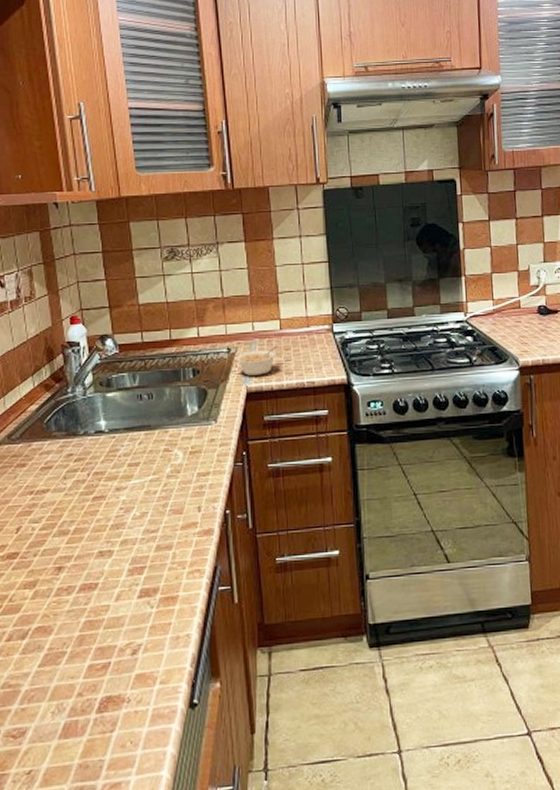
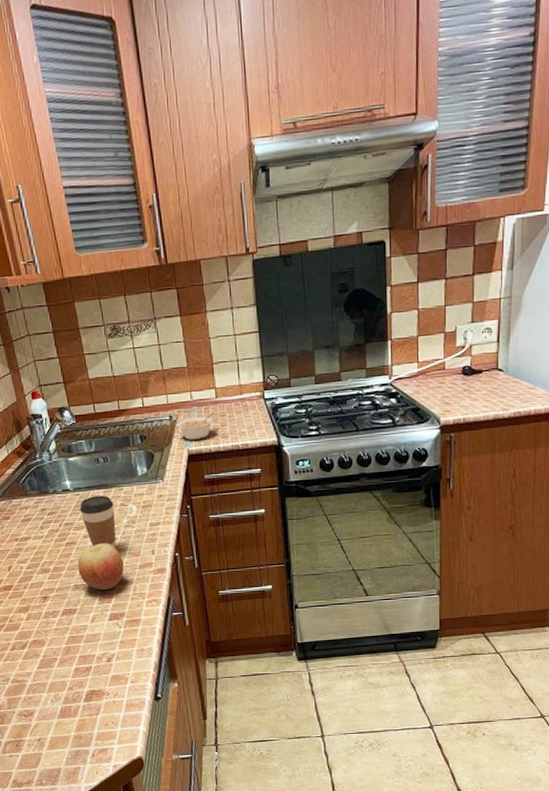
apple: none [105,497,162,558] -> present [77,543,124,590]
coffee cup: none [114,438,156,503] -> present [79,495,116,547]

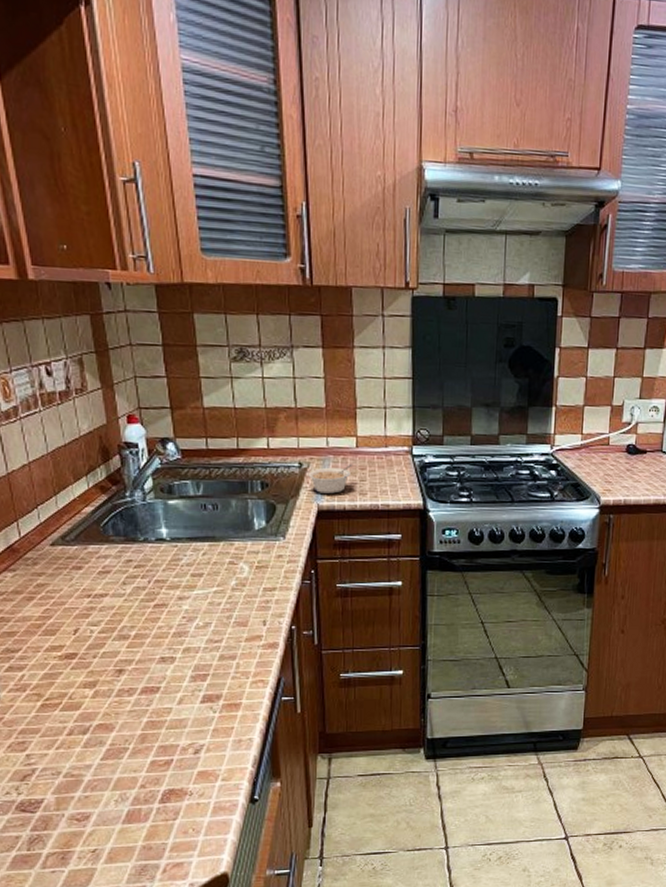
apple: present [77,543,124,590] -> none [167,608,226,665]
coffee cup: present [79,495,116,547] -> none [176,549,221,614]

